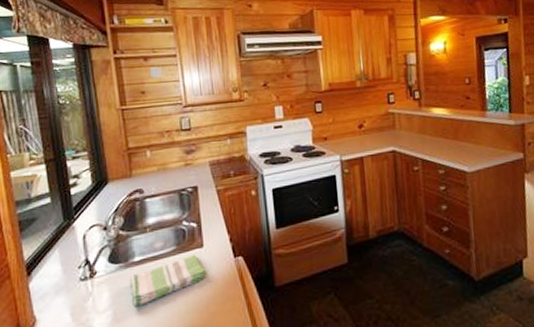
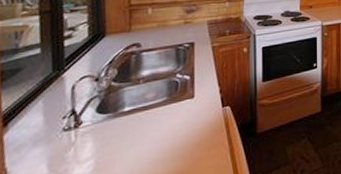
dish towel: present [129,254,207,307] -> none [116,104,194,156]

